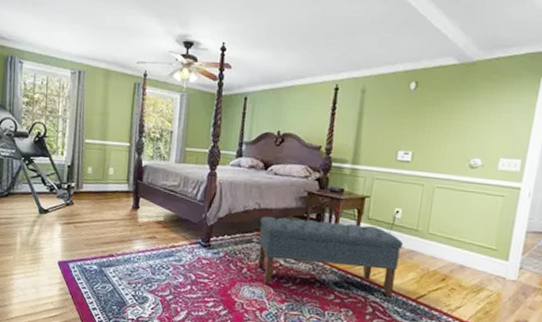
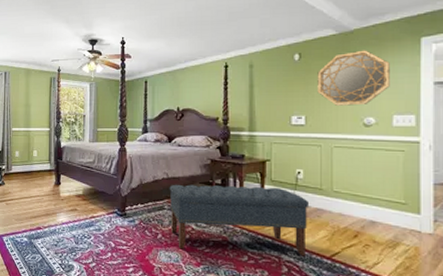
home mirror: none [428,84,507,145] -> present [317,50,390,106]

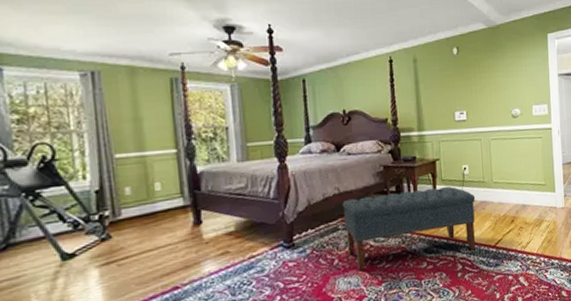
home mirror: present [317,50,390,106] -> none [473,44,529,99]

